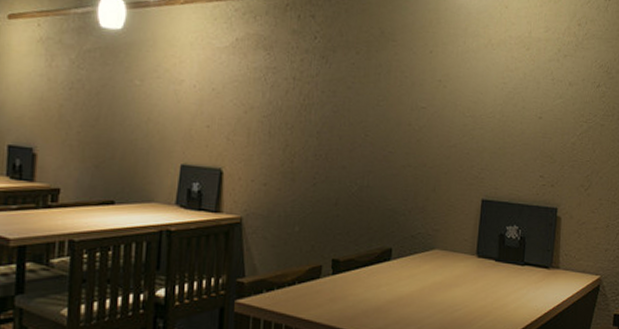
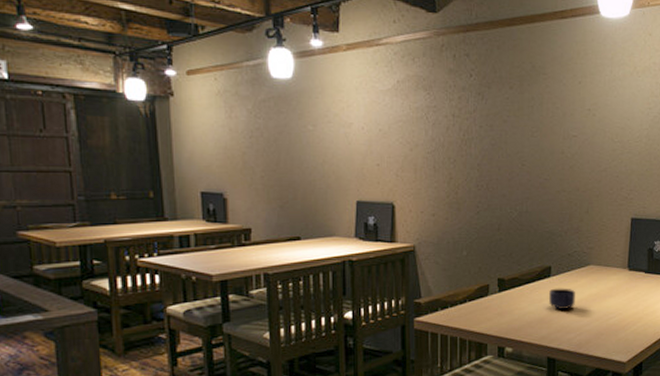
mug: none [388,273,417,298] -> present [549,288,575,309]

